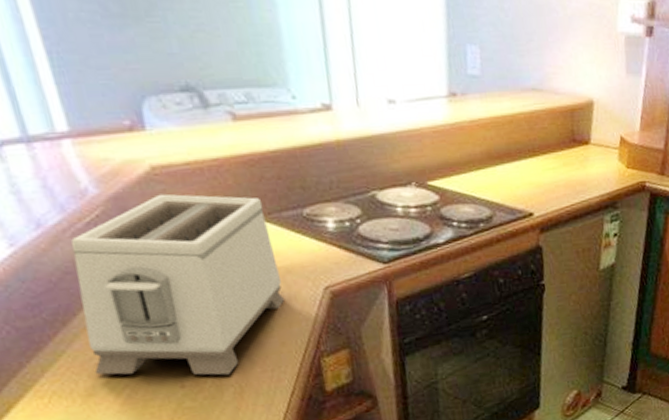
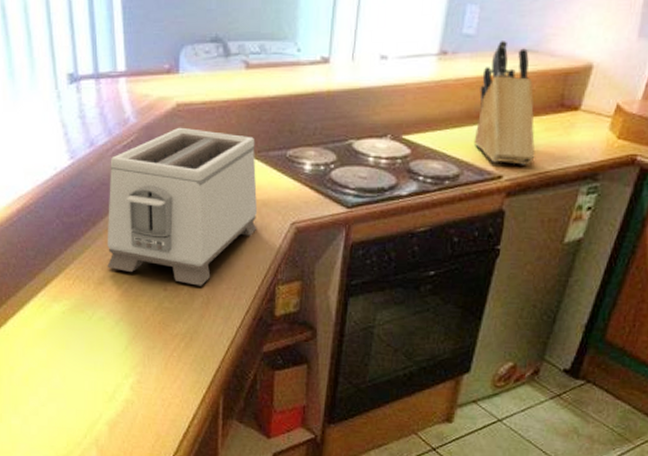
knife block: none [495,79,560,201] -> present [473,39,535,165]

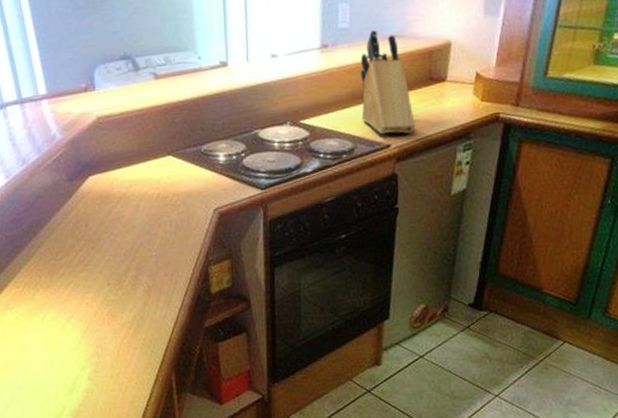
toaster: present [107,127,258,286] -> none [43,137,184,277]

